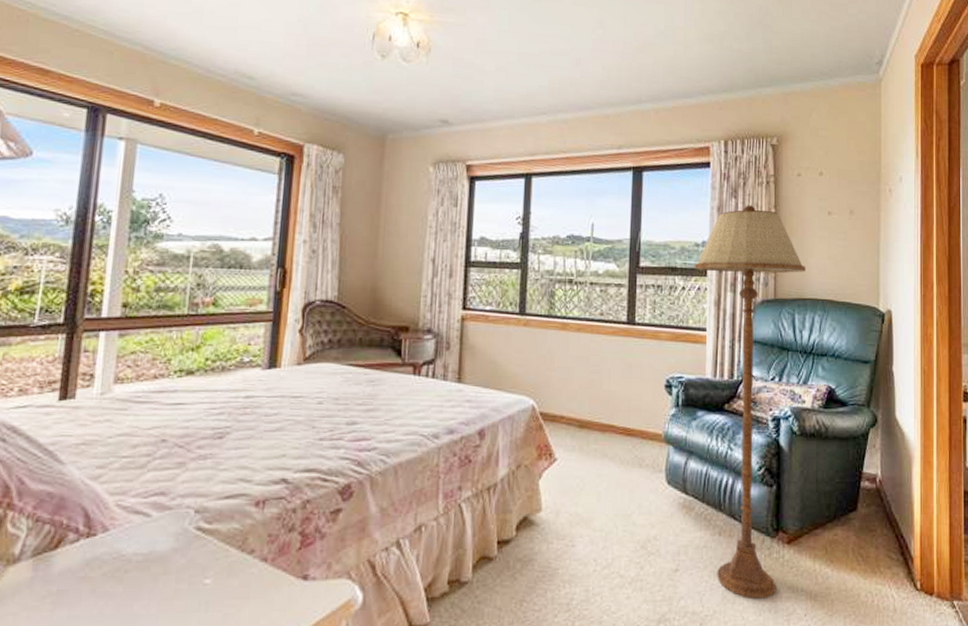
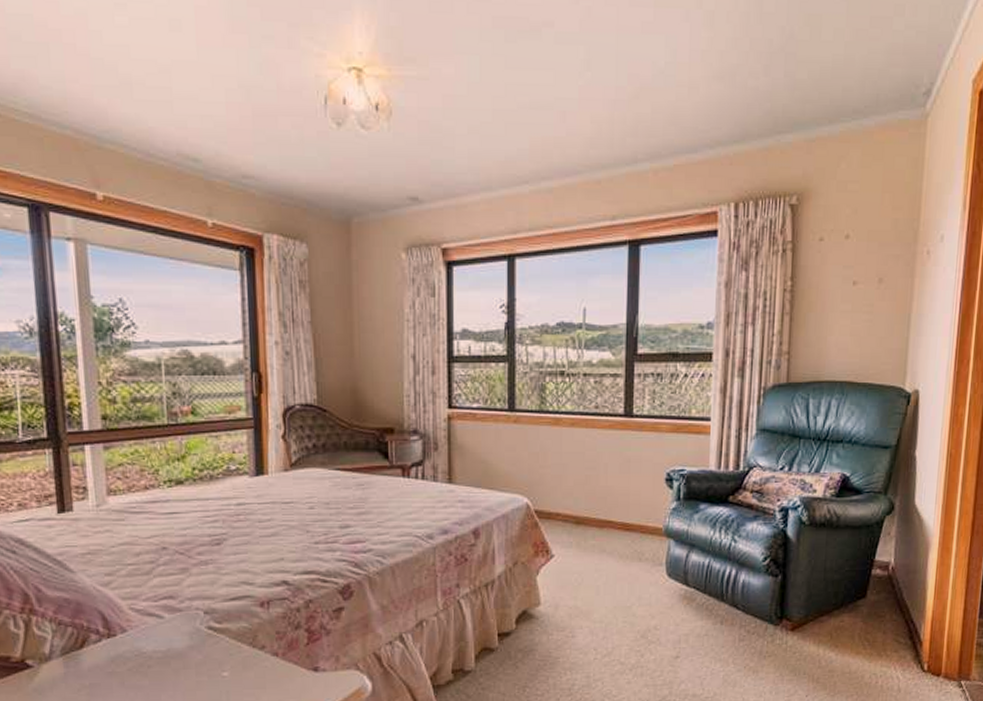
floor lamp: present [694,205,806,599] -> none [698,278,824,682]

